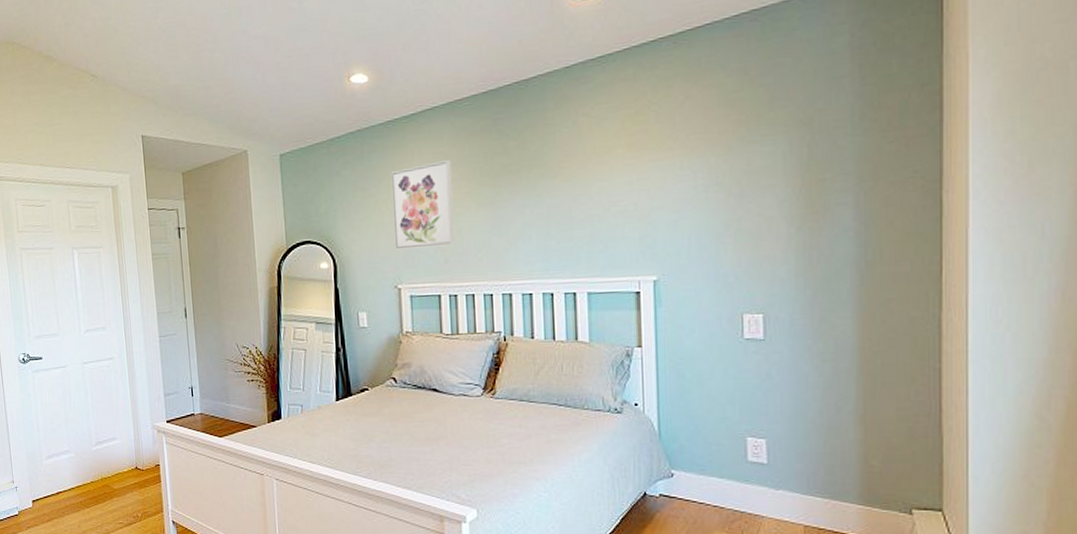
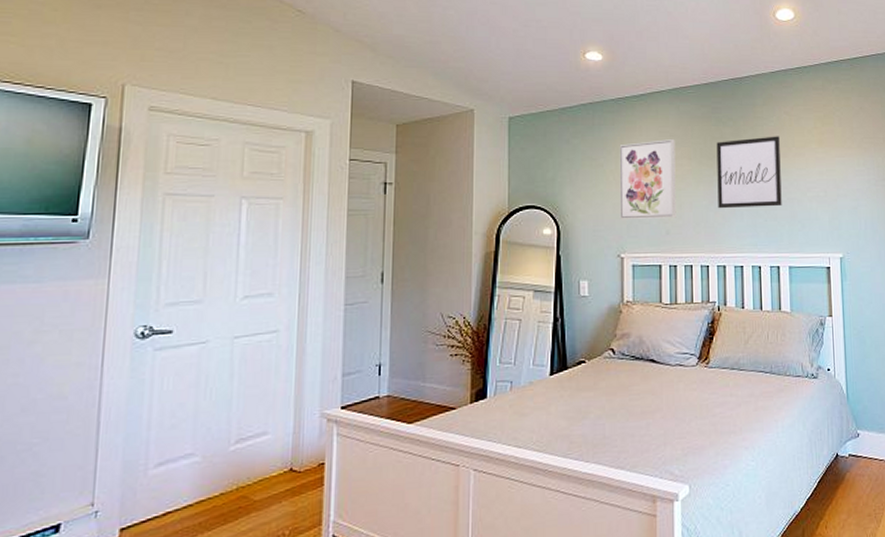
wall art: none [498,143,579,233] -> present [716,136,782,209]

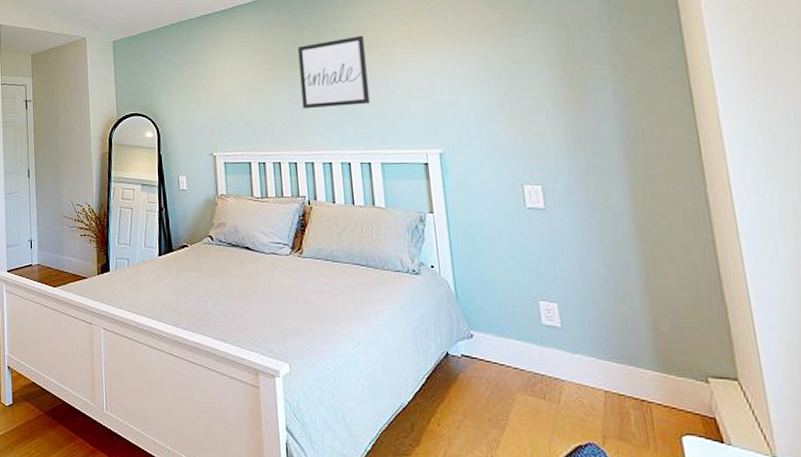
wall art: present [619,139,677,221] -> none [206,48,263,123]

